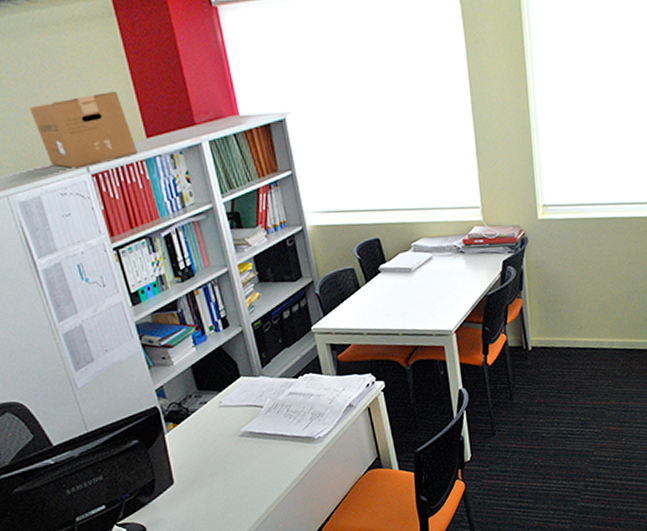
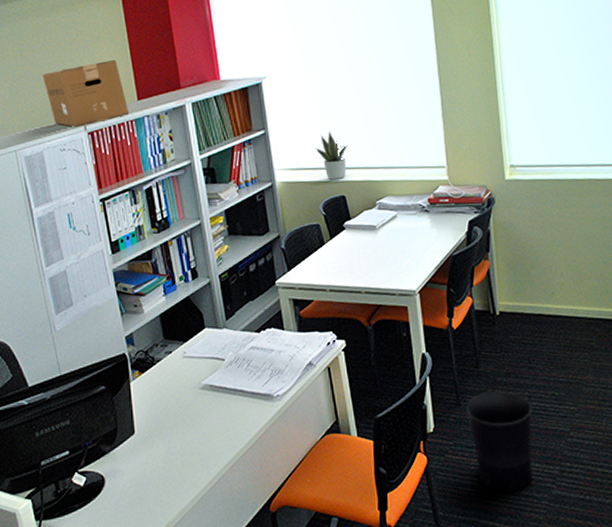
potted plant: none [347,170,380,223] -> present [316,130,348,181]
waste bin: none [501,419,561,508] -> present [466,391,533,492]

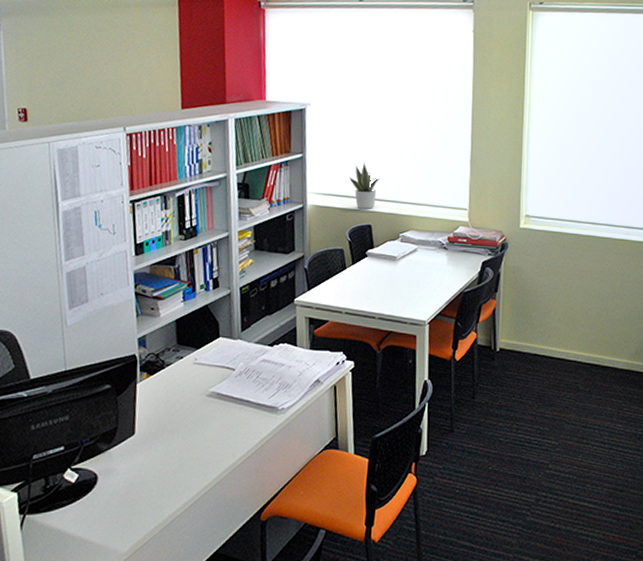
box: present [42,60,130,128] -> none [87,66,172,128]
waste bin: present [466,391,533,492] -> none [459,422,518,515]

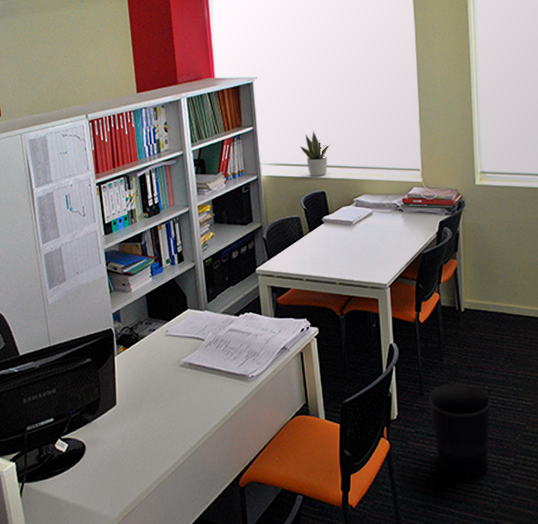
waste bin: none [459,422,518,515] -> present [429,384,491,479]

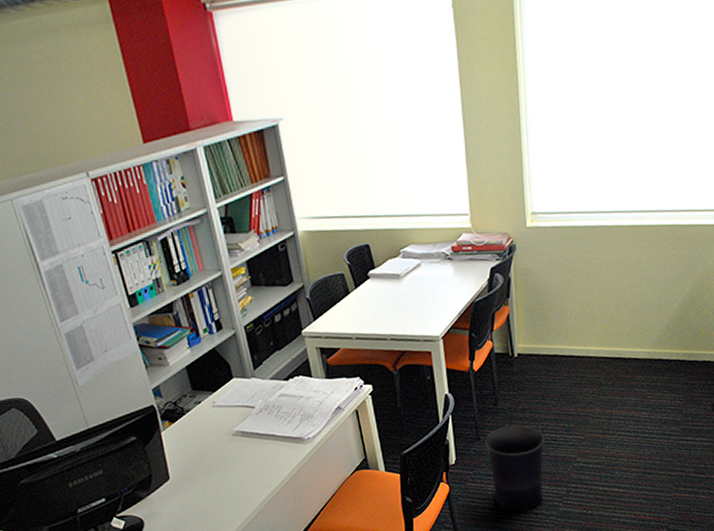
potted plant: present [300,130,330,177] -> none [338,176,371,229]

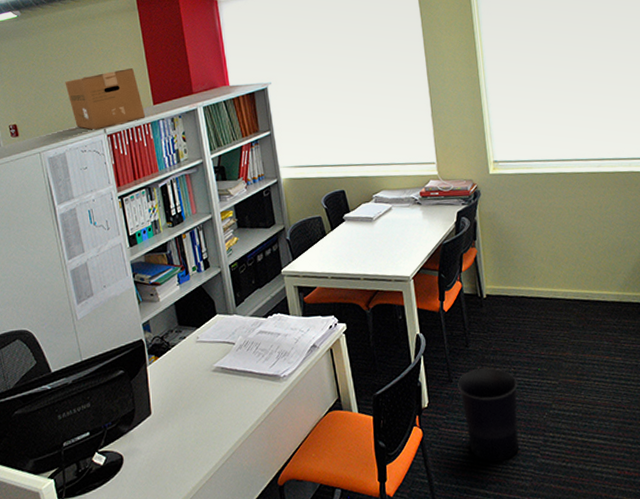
box: none [31,97,136,174] -> present [65,68,146,131]

